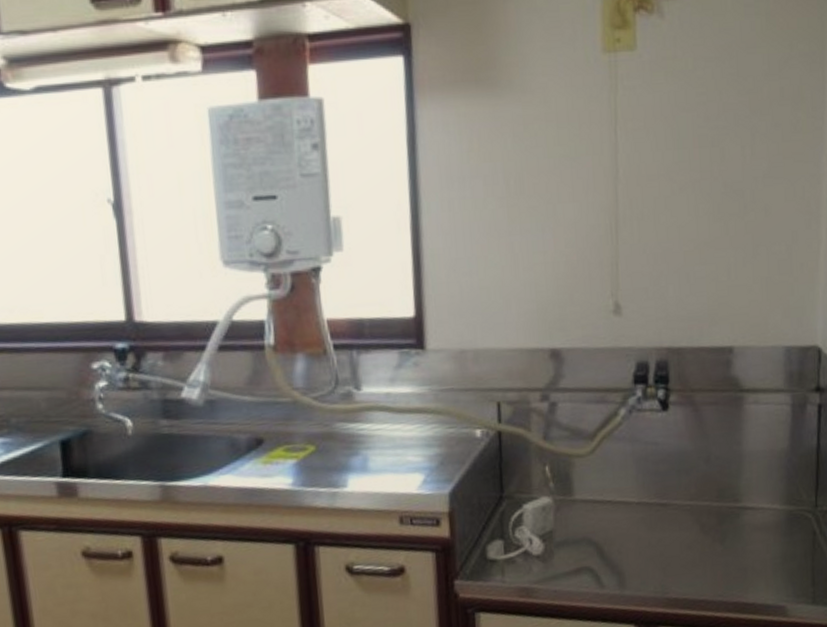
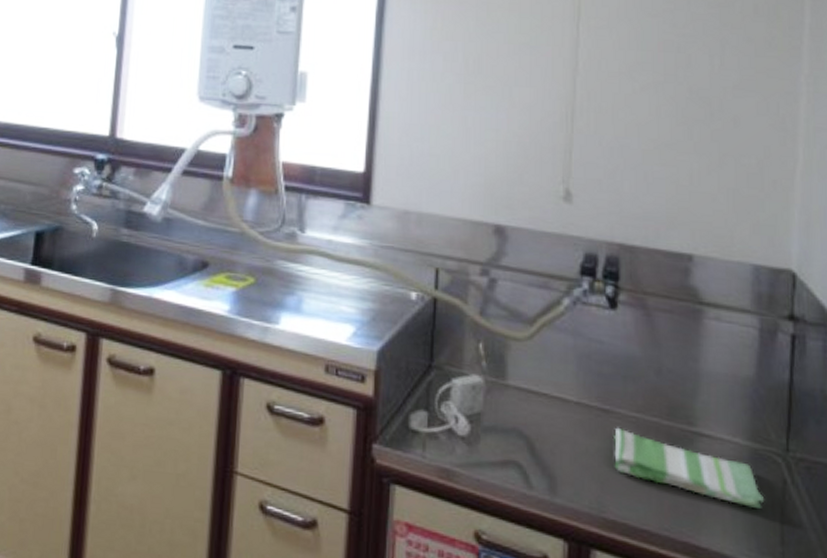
dish towel: none [671,517,799,561] -> present [612,427,765,509]

